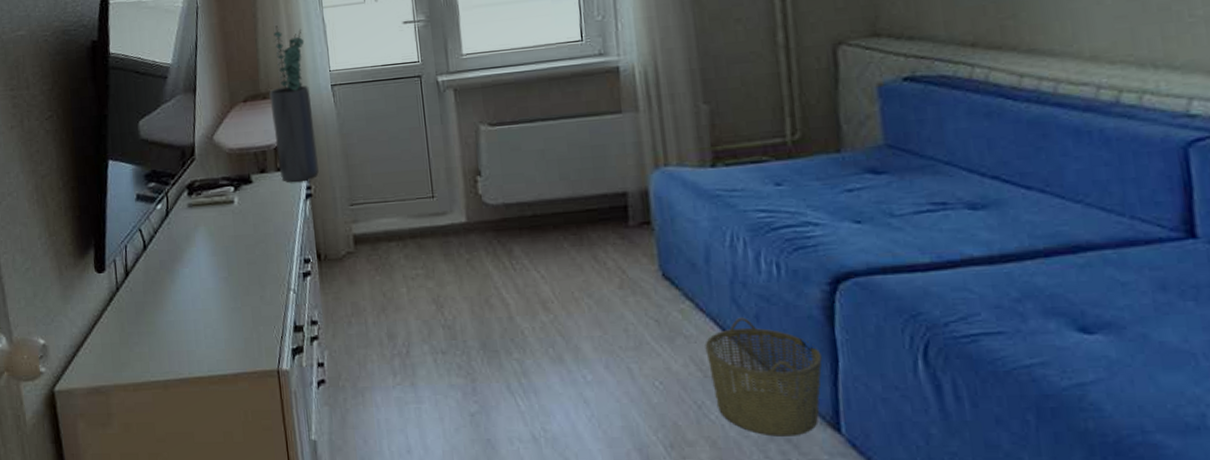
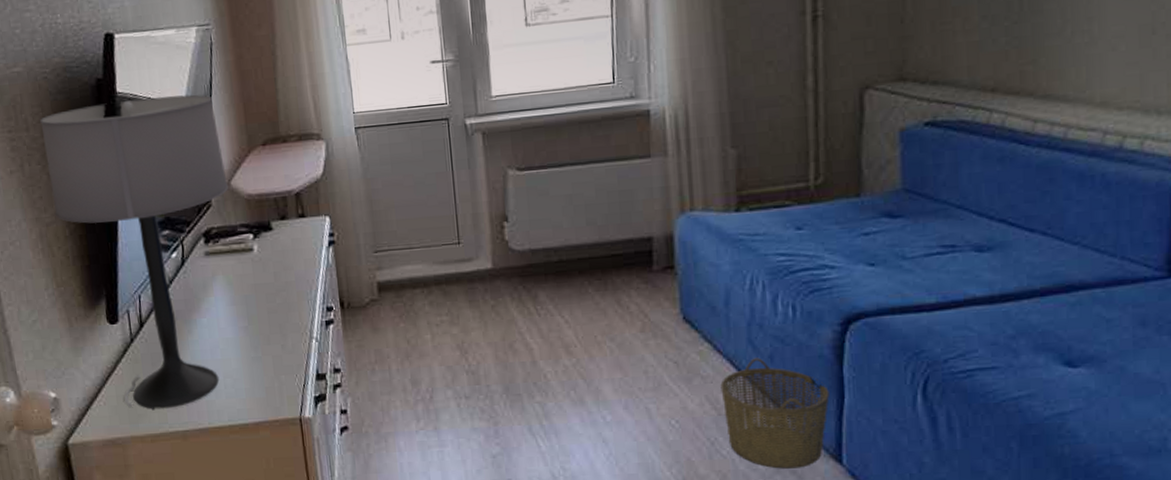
table lamp: none [39,54,212,358] -> present [39,94,229,409]
vase: present [269,26,320,182] -> none [289,64,343,229]

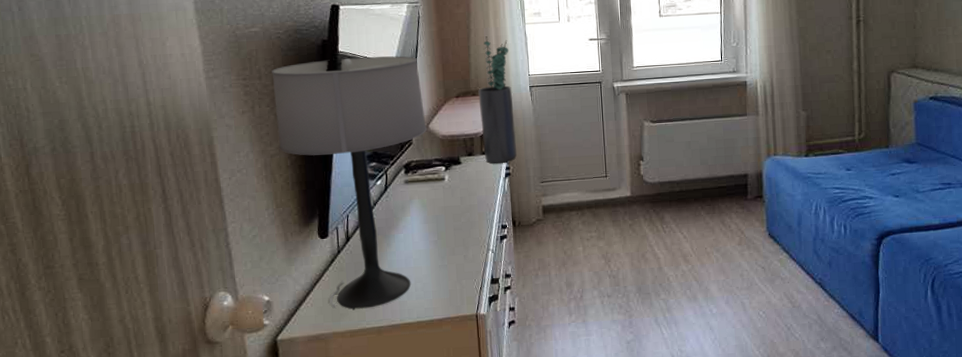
vase: none [289,64,343,229] -> present [478,36,518,164]
basket: present [720,357,830,469] -> none [794,264,870,347]

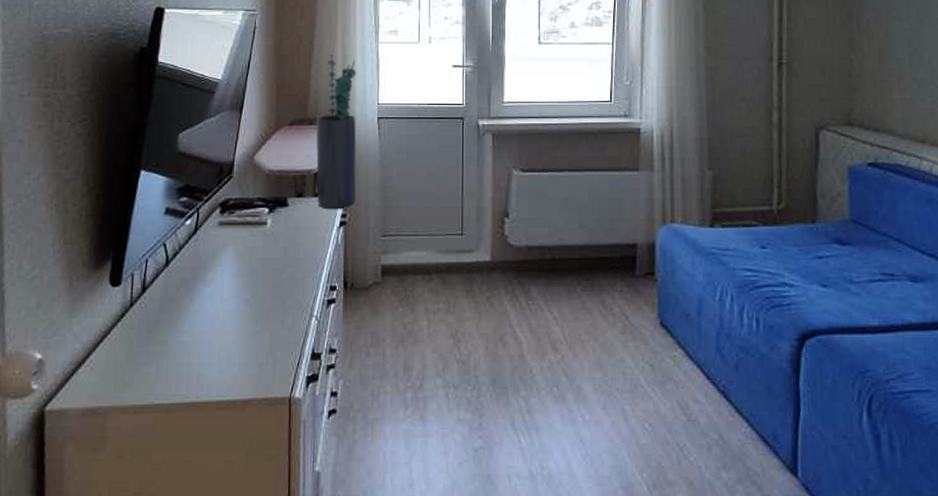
table lamp: present [271,56,428,309] -> none [75,70,252,379]

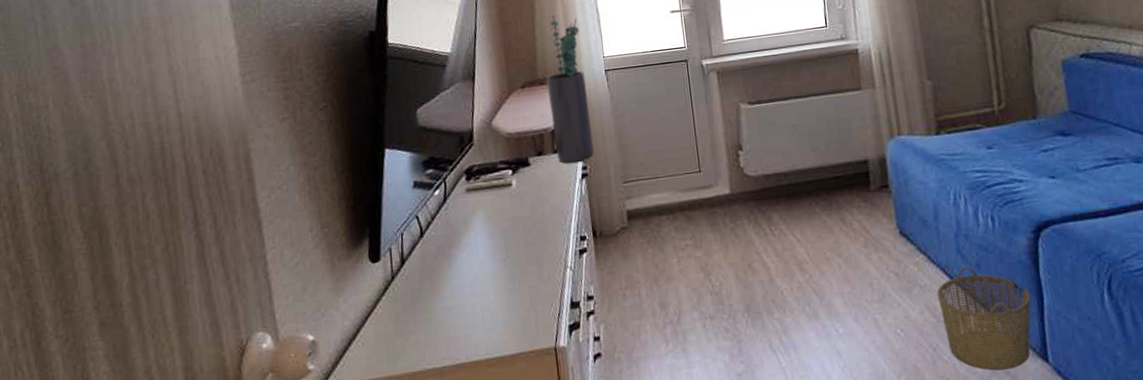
basket: none [691,366,787,479] -> present [936,266,1031,371]

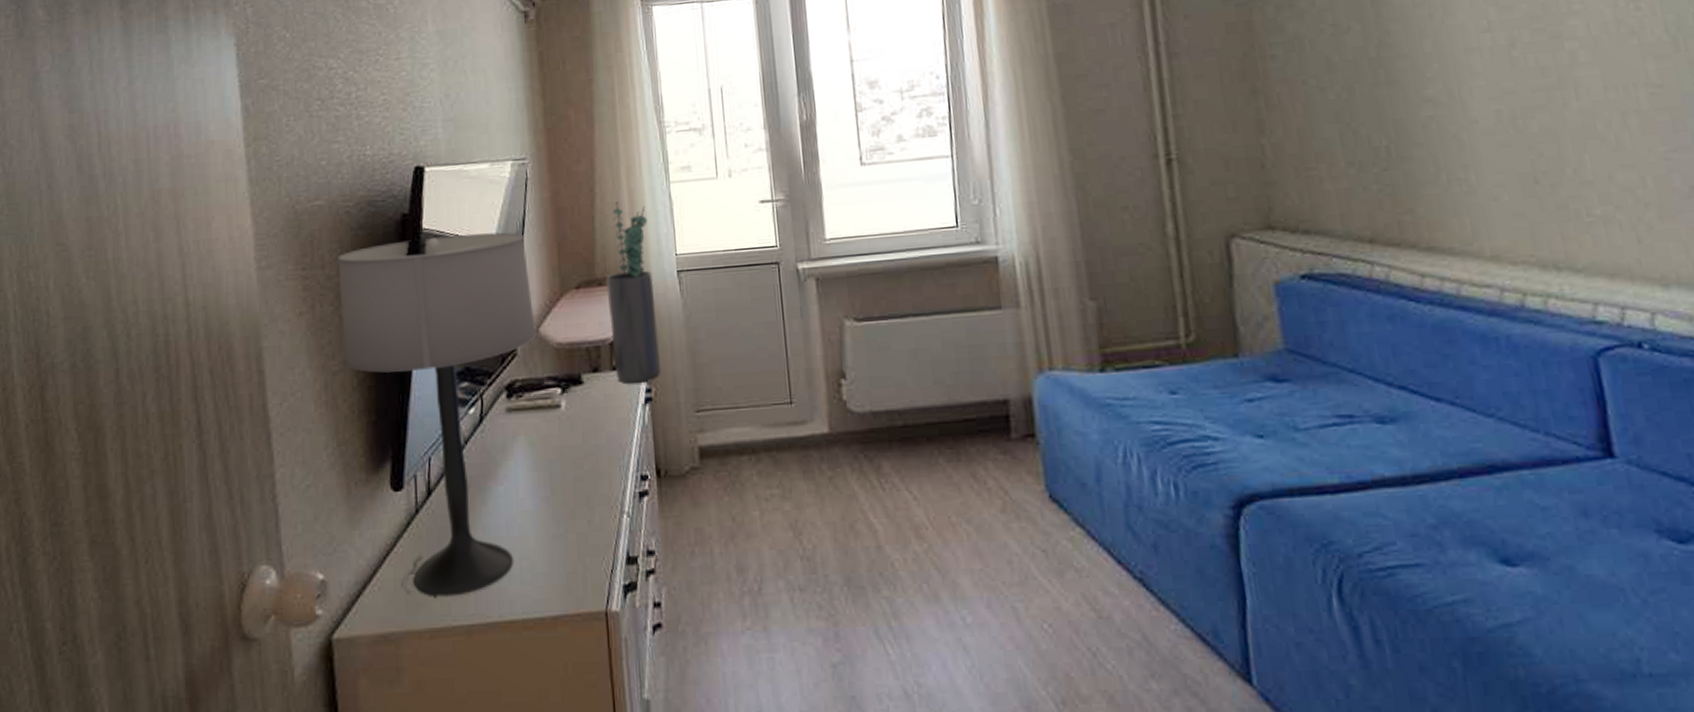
table lamp: none [313,44,490,347] -> present [336,232,537,597]
basket: present [936,266,1031,371] -> none [1098,547,1229,690]

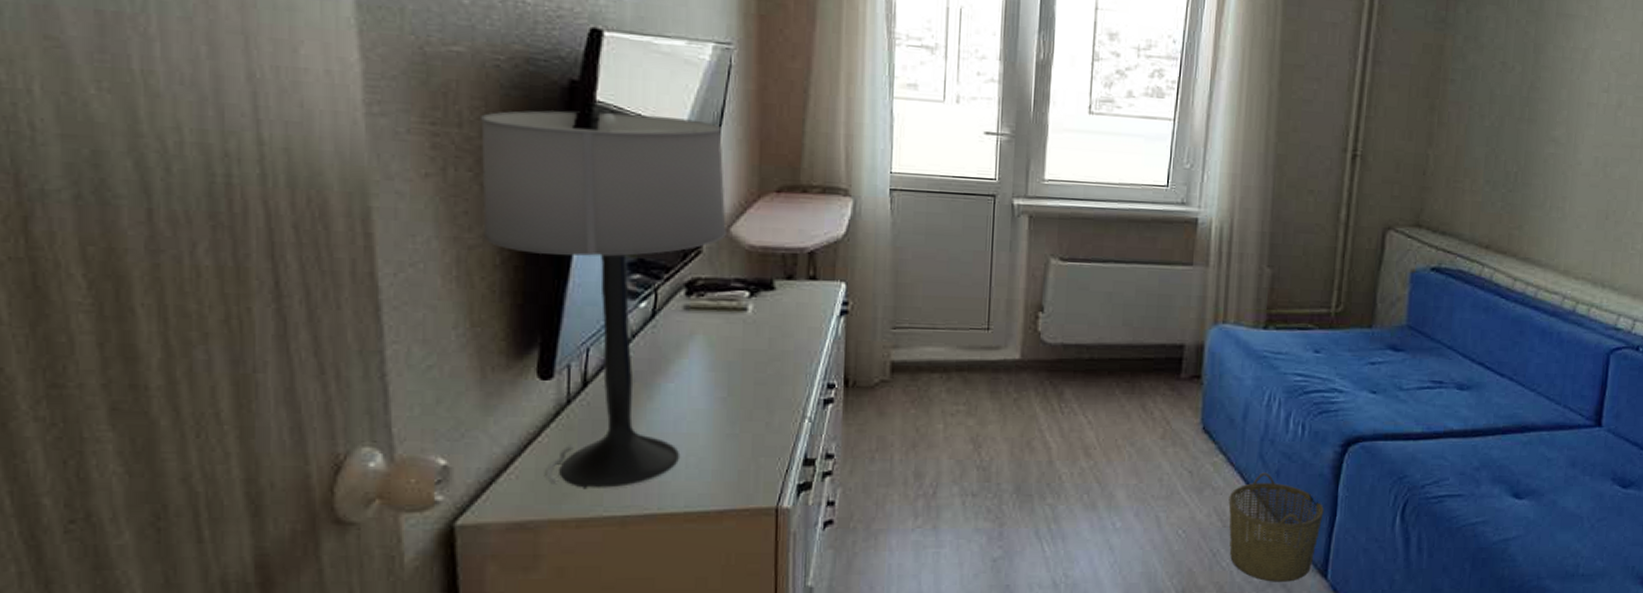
vase: present [606,202,662,384] -> none [811,108,865,295]
basket: none [1098,547,1229,690] -> present [1228,472,1324,582]

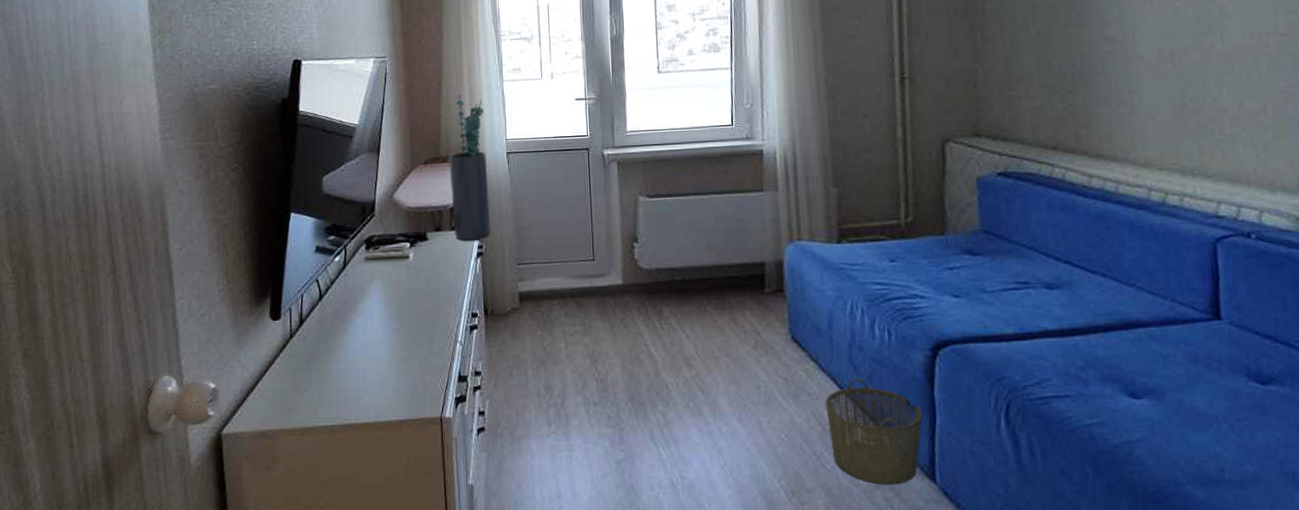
table lamp: present [479,110,728,488] -> none [227,116,392,404]
vase: none [811,108,865,295] -> present [448,95,492,241]

